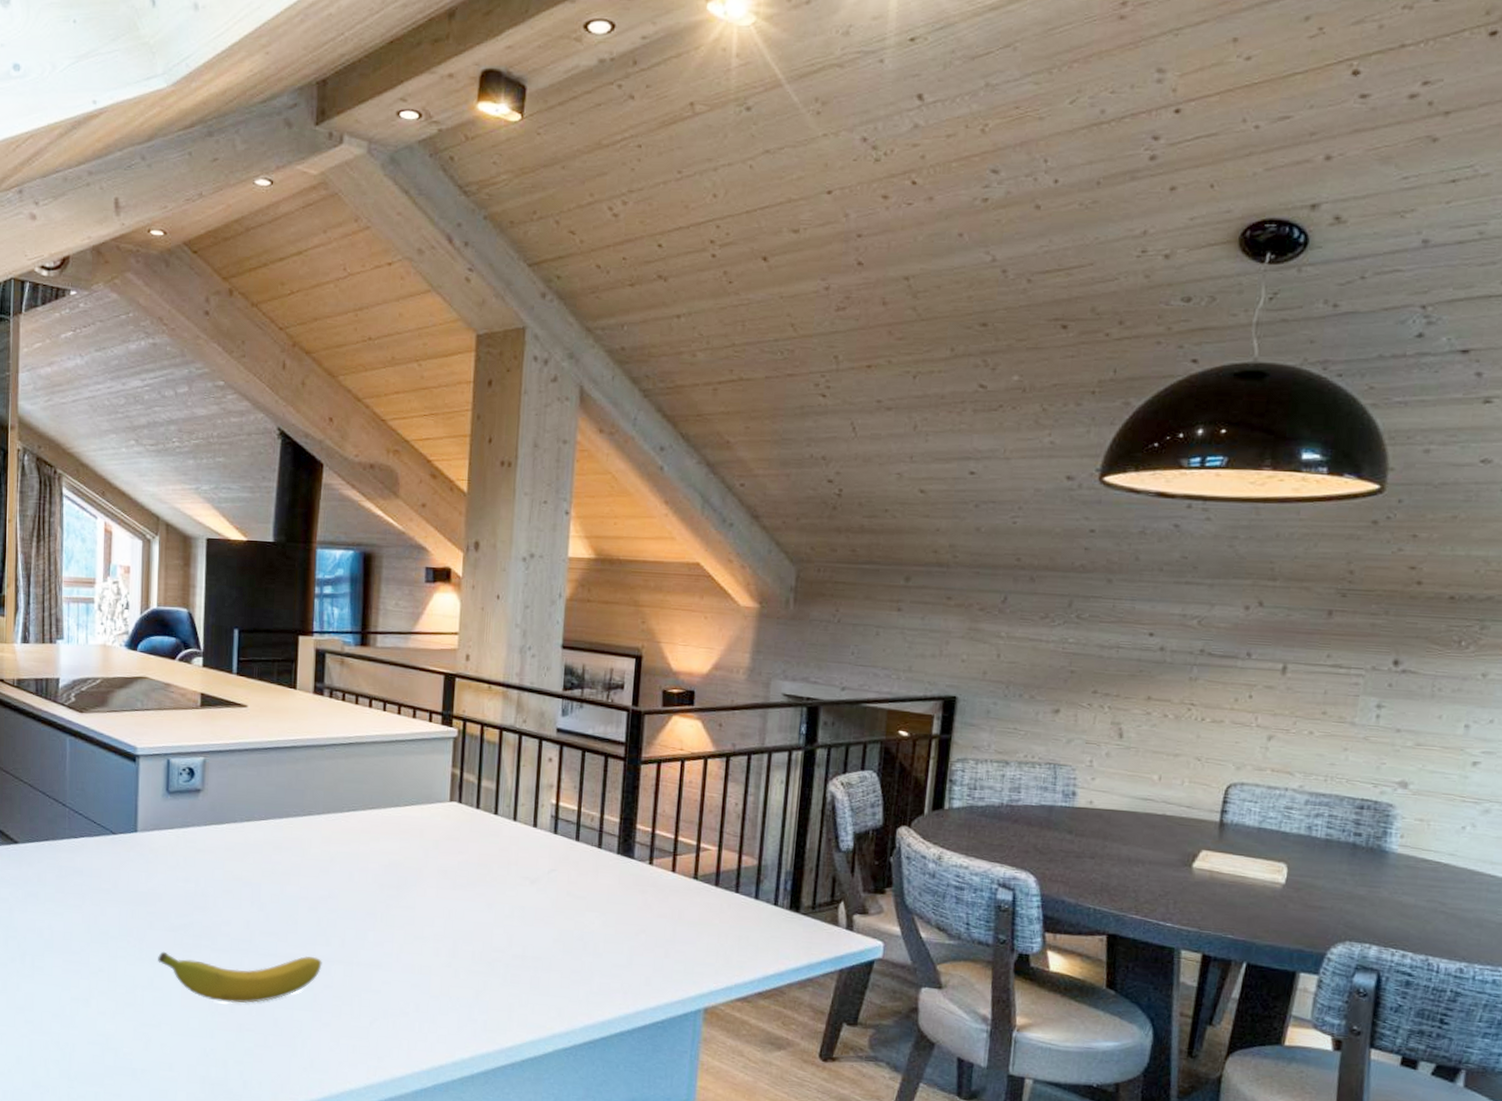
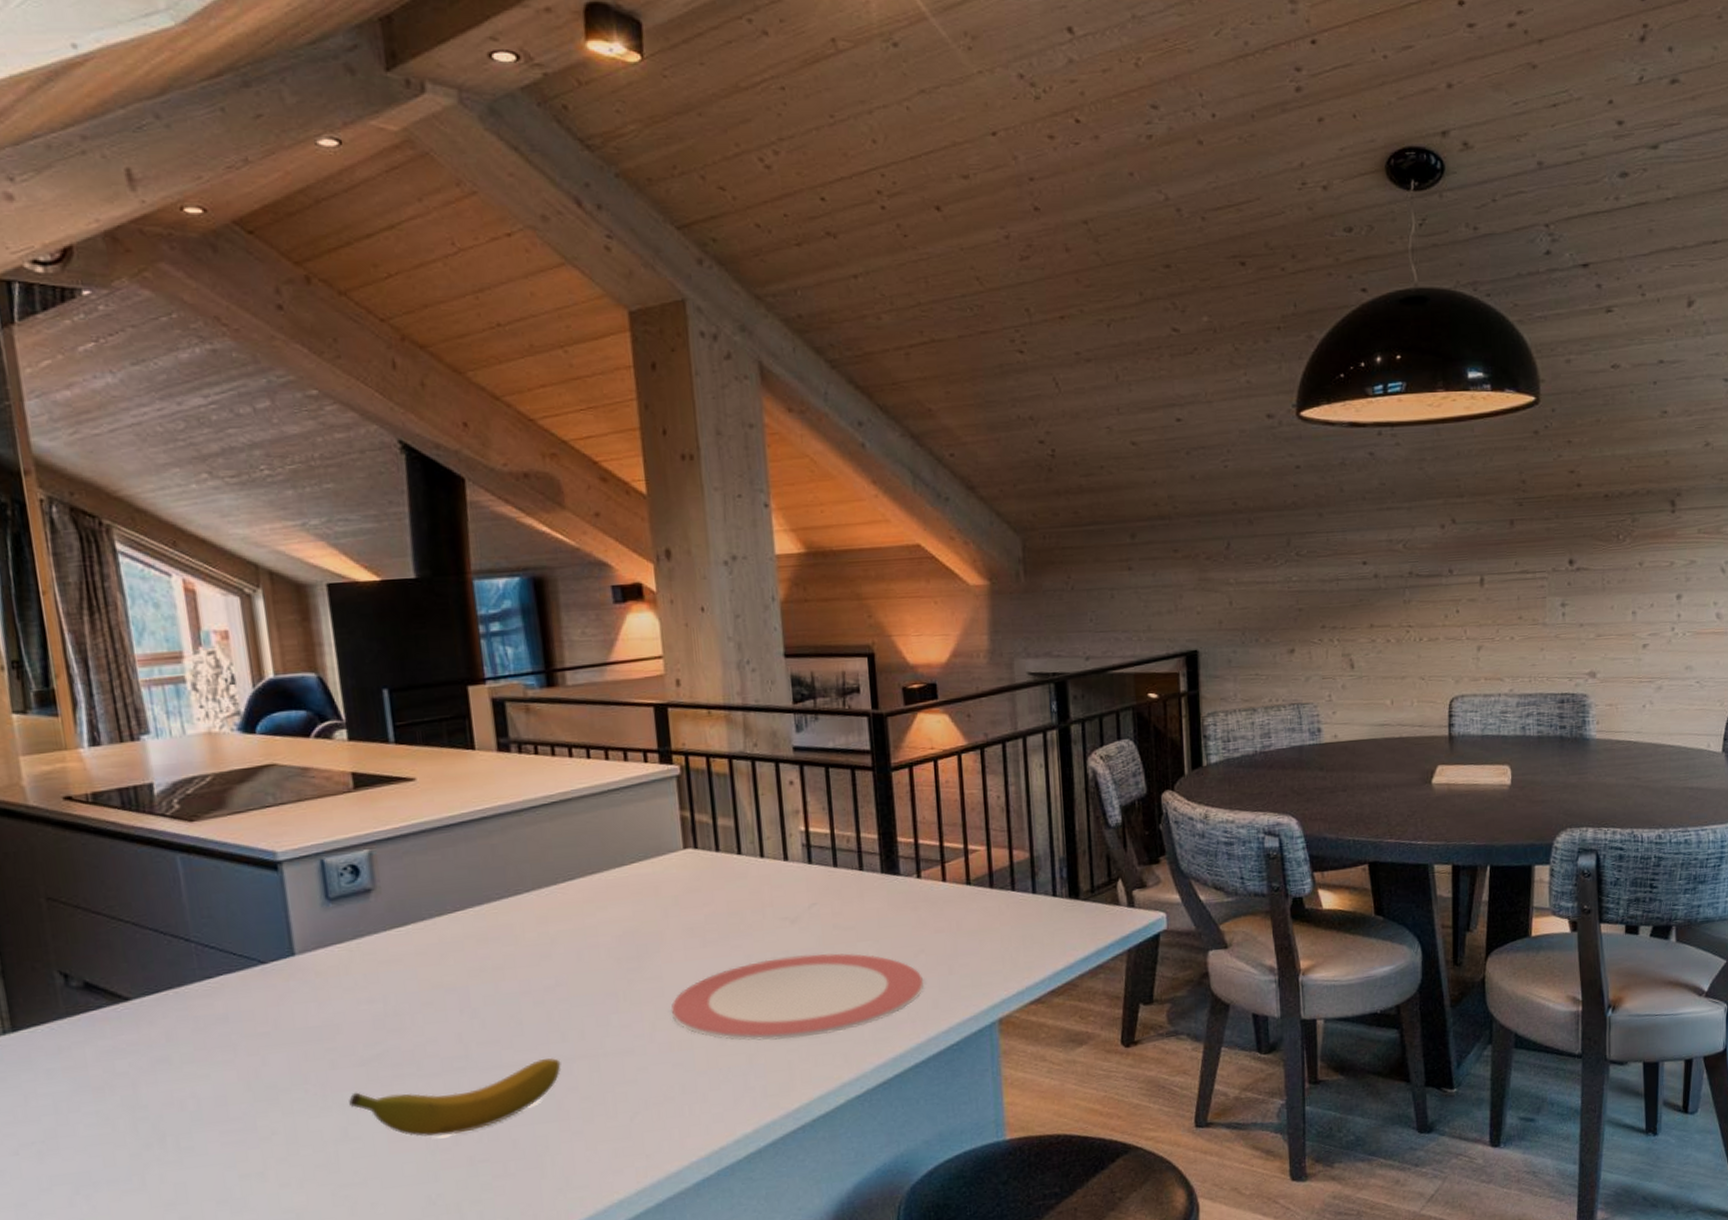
plate: none [417,911,641,988] -> present [670,953,924,1041]

